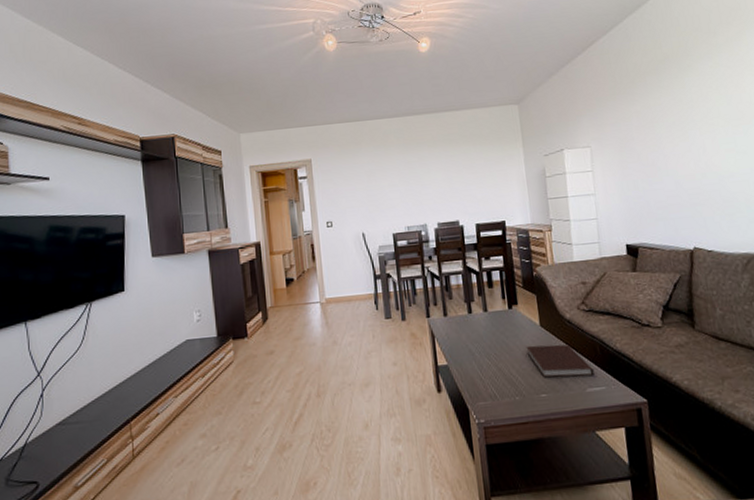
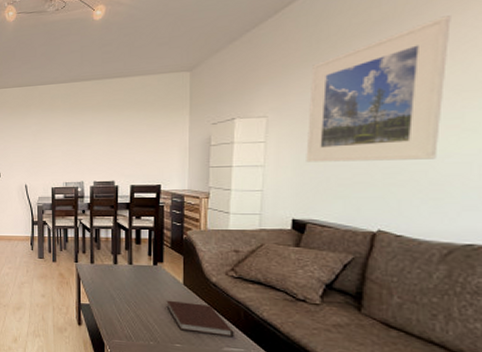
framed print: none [619,57,724,189] -> present [306,15,451,162]

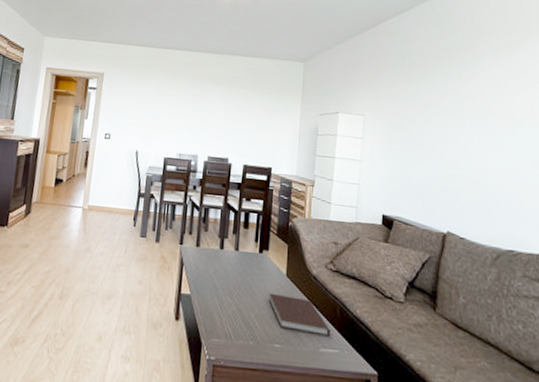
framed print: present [306,15,451,162] -> none [394,56,491,172]

